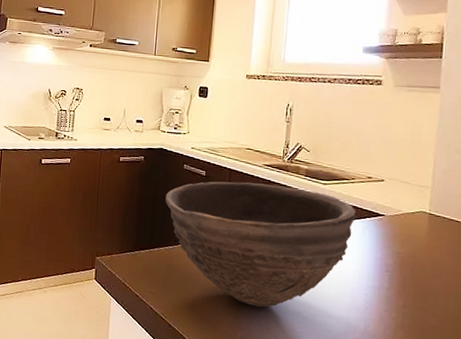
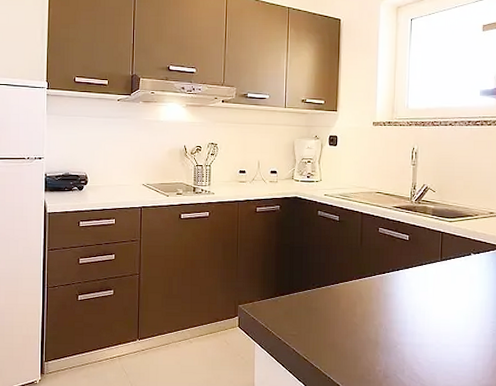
bowl: present [165,181,356,308] -> none [302,224,481,342]

